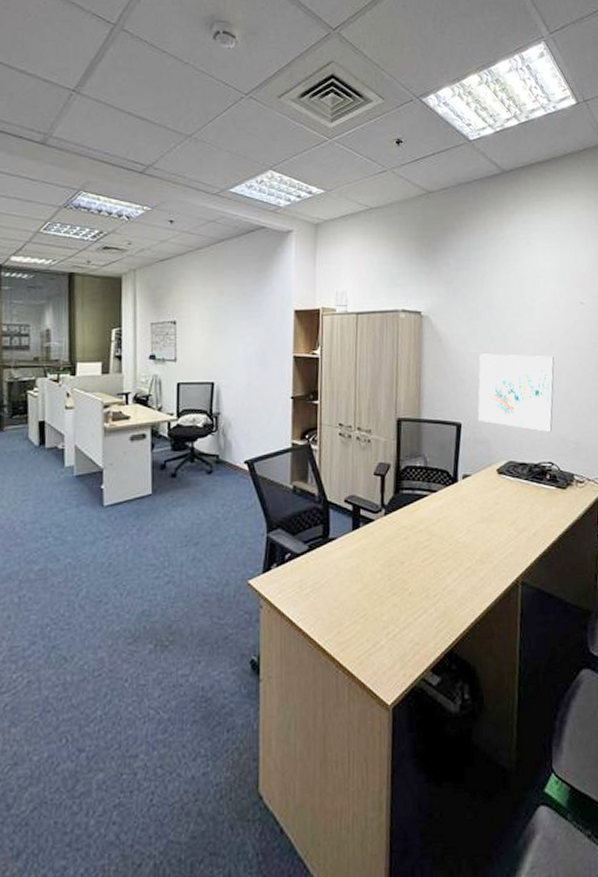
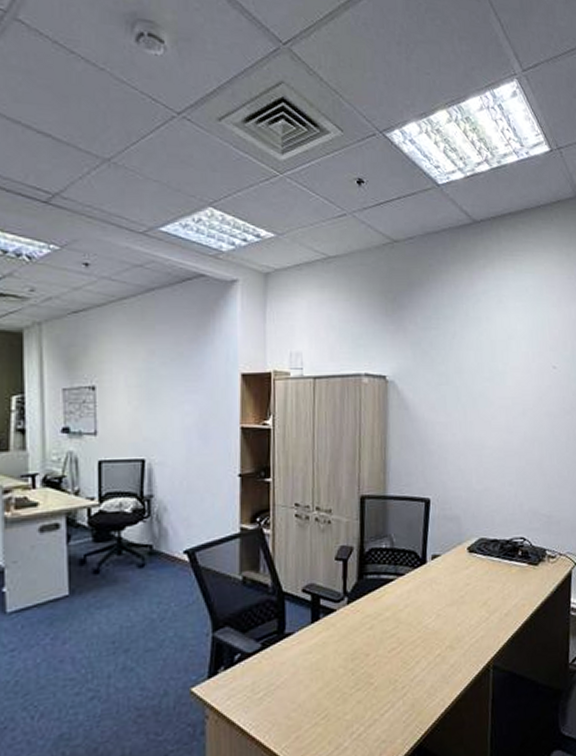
wall art: present [478,354,555,432] -> none [447,422,527,506]

